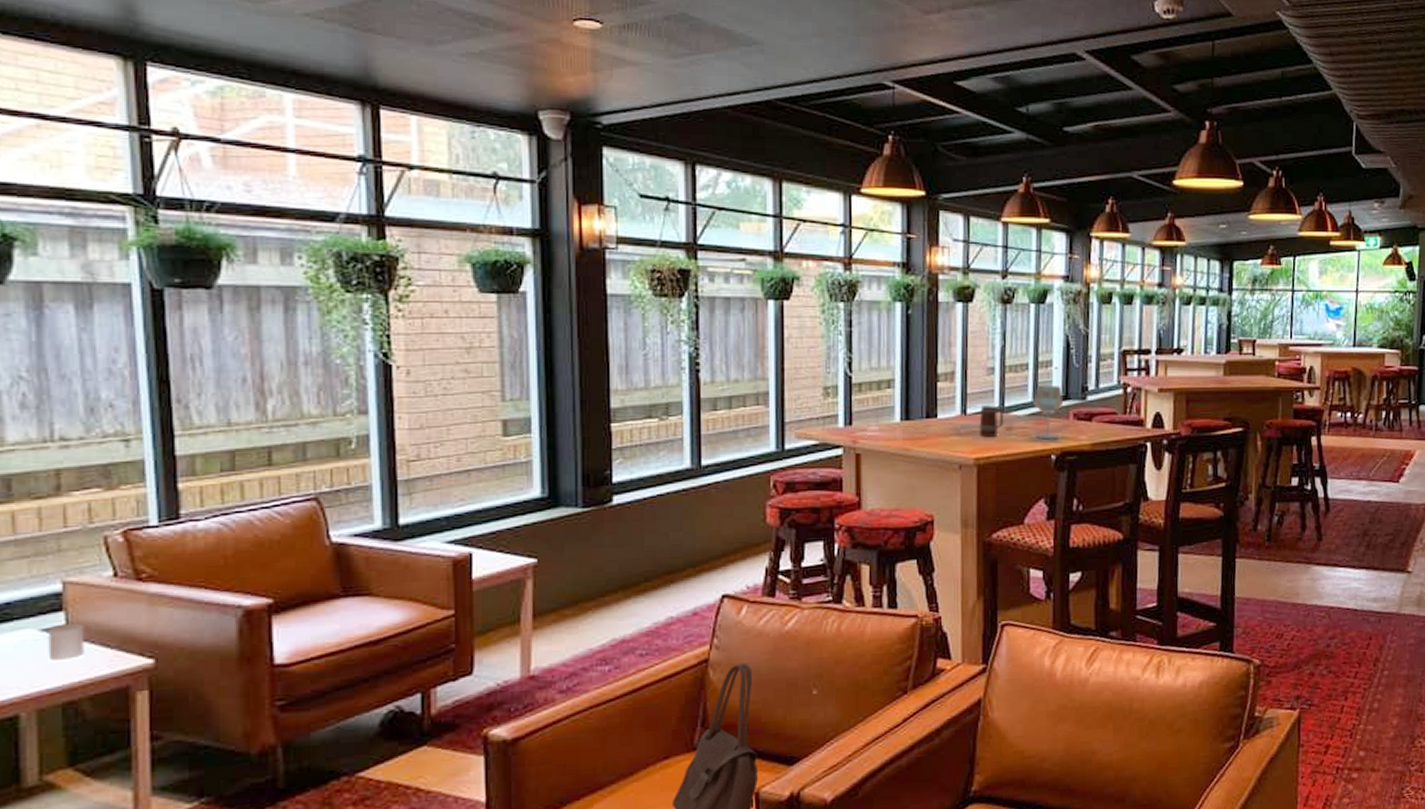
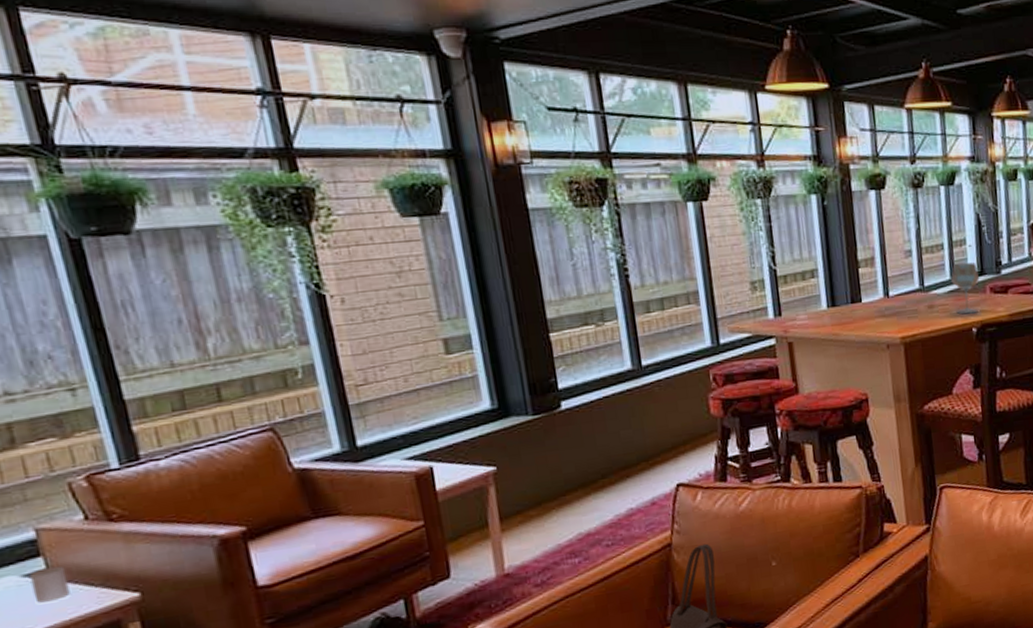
beer mug: present [979,405,1004,437] -> none [902,285,925,317]

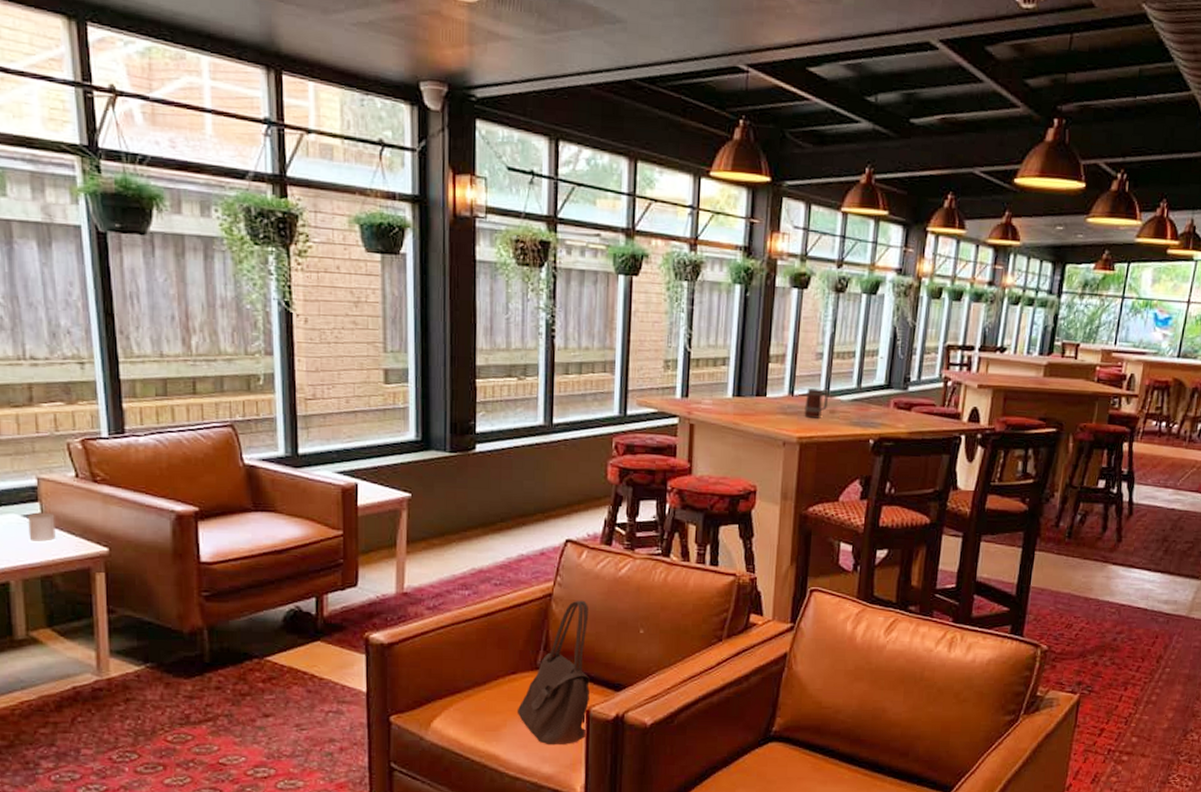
beer mug: none [902,285,925,317] -> present [804,388,829,418]
wine glass: present [951,262,980,314] -> none [856,372,886,425]

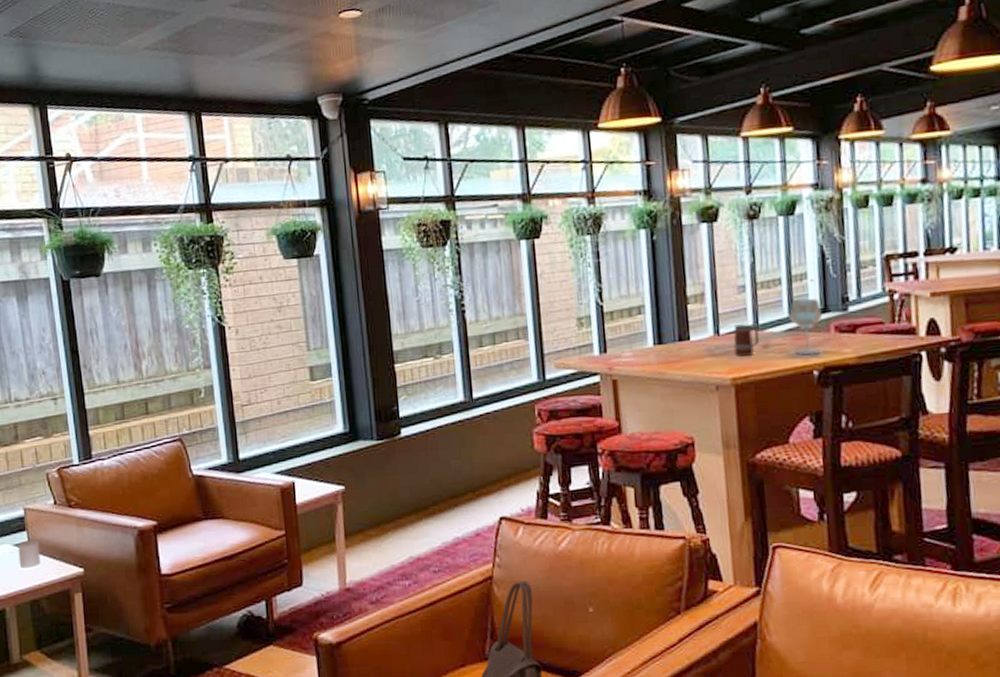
wine glass: none [856,372,886,425] -> present [789,298,823,355]

